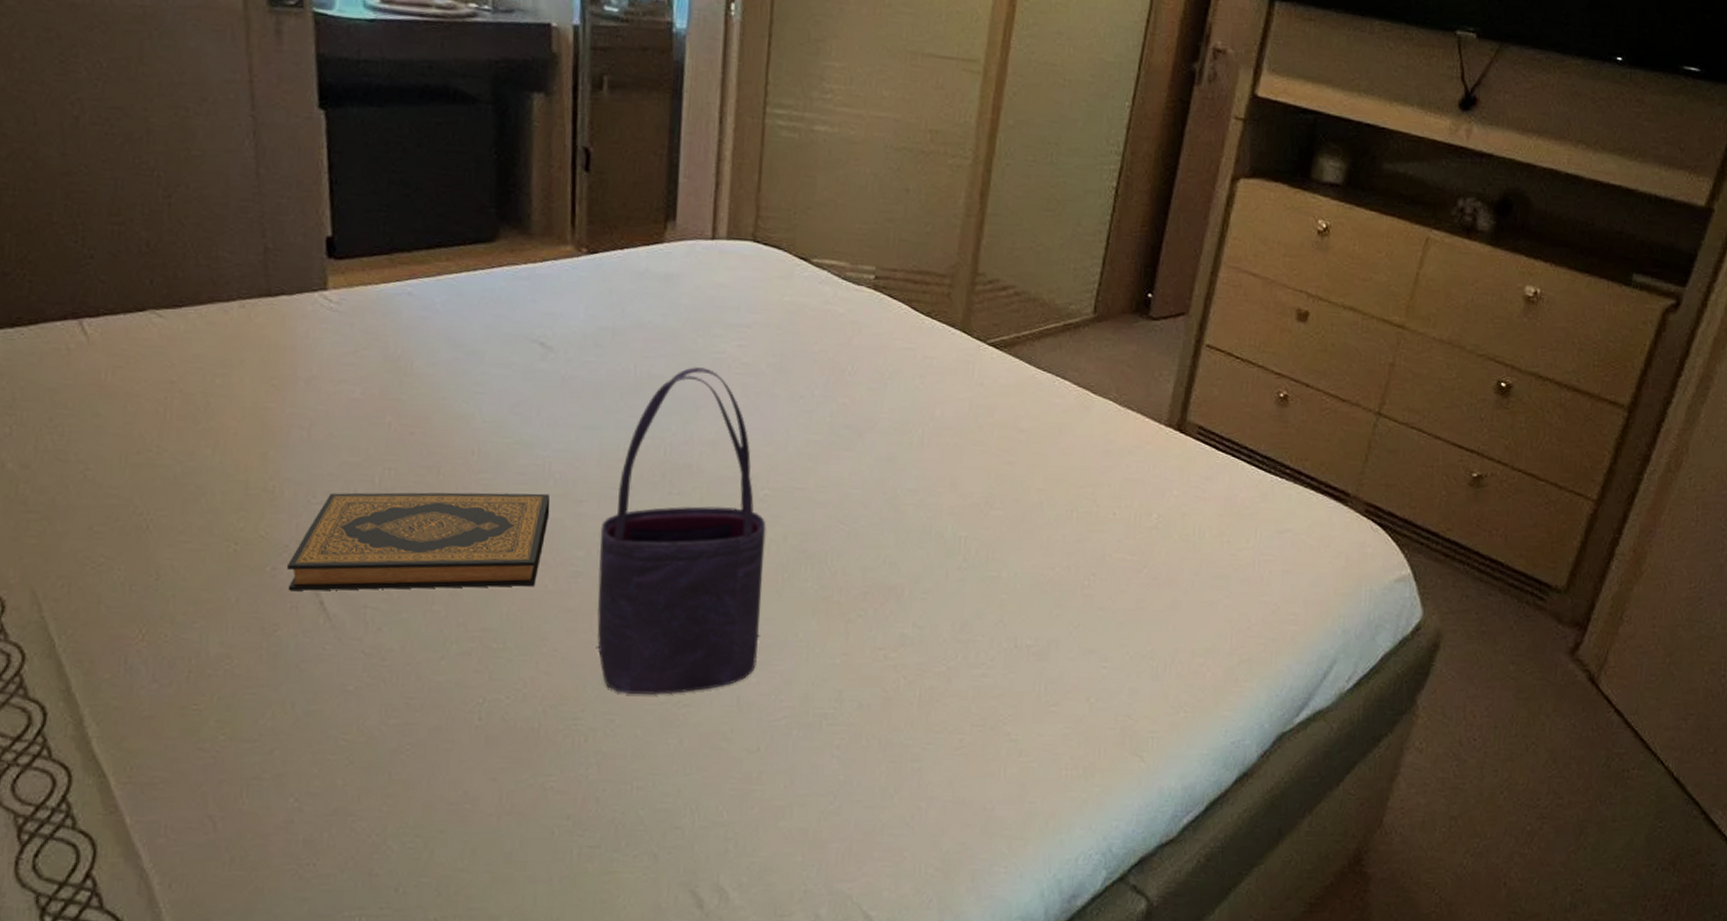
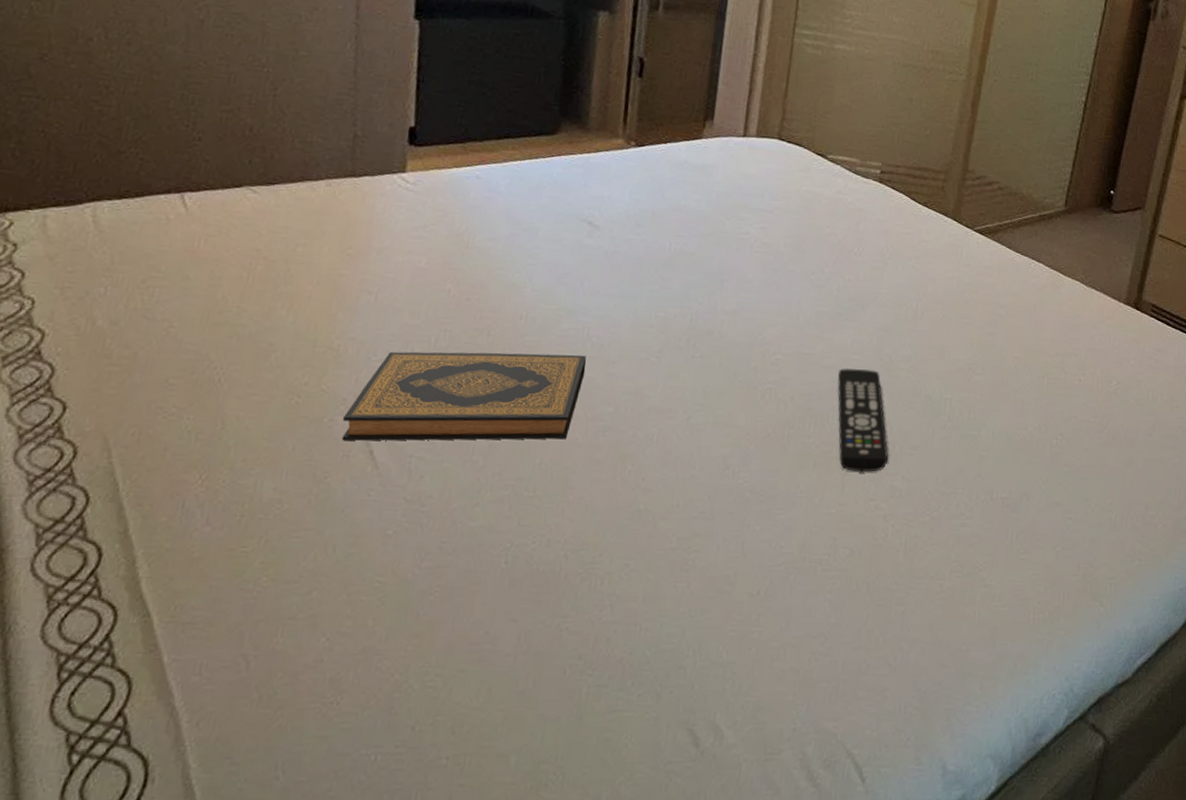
tote bag: present [596,367,766,695] -> none [619,245,777,541]
remote control: none [835,503,897,620] -> present [837,367,889,473]

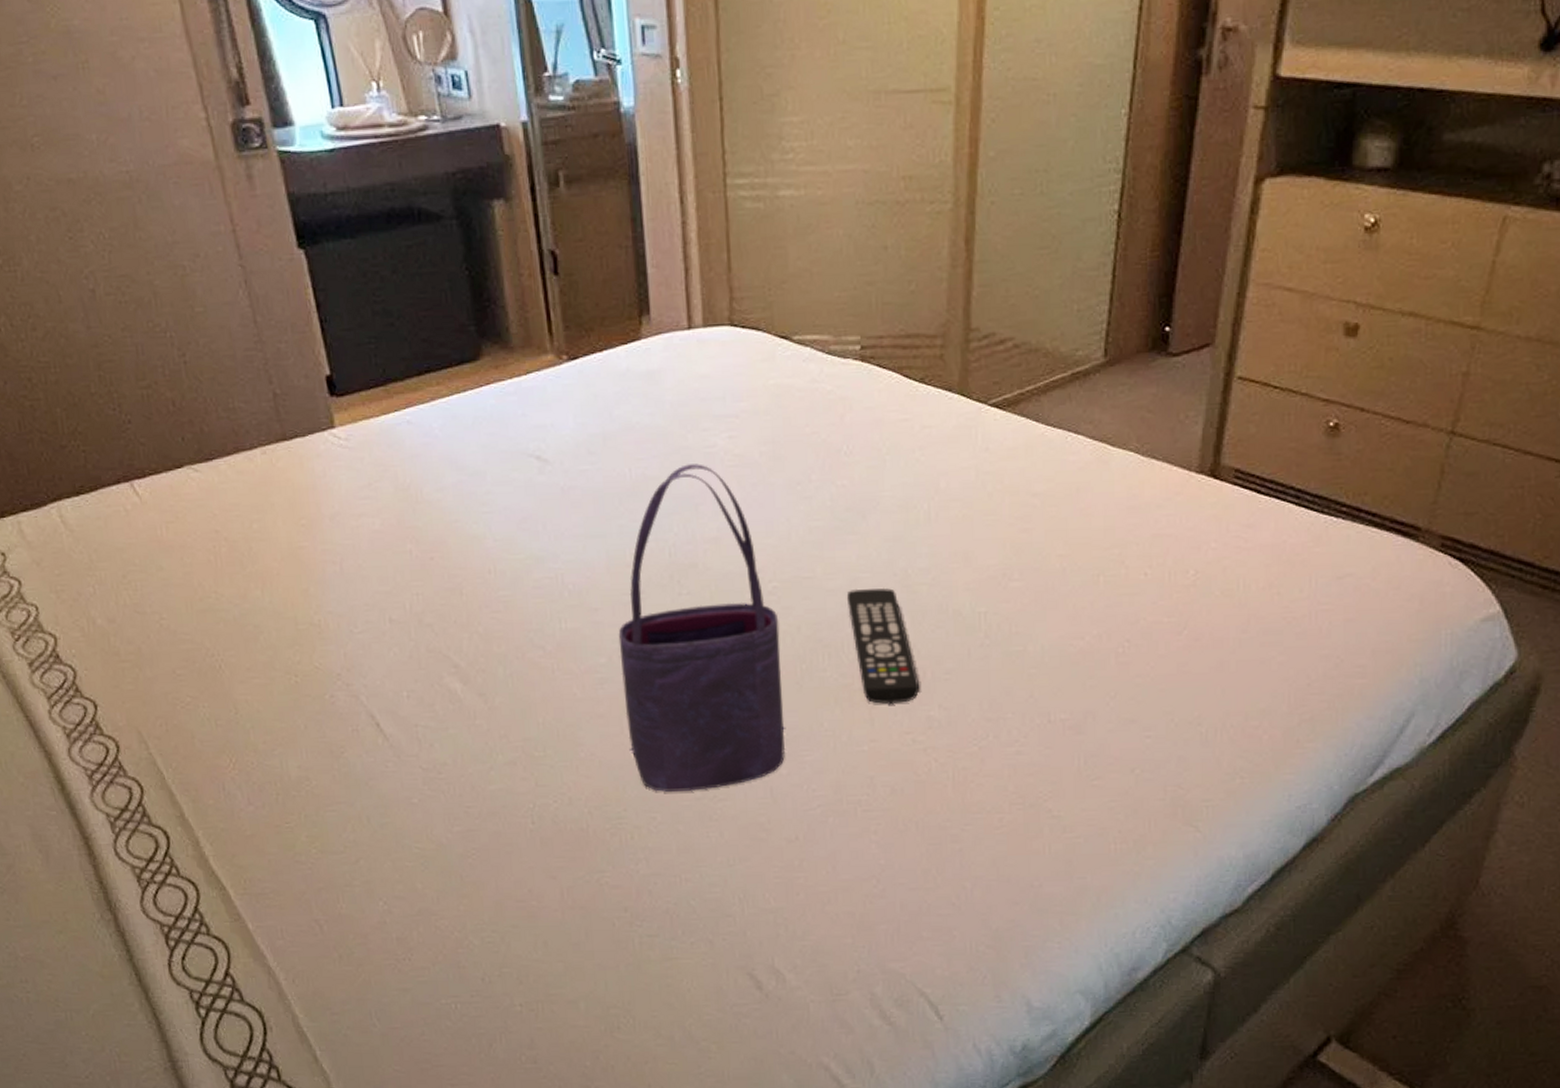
hardback book: present [341,351,587,441] -> none [343,605,569,716]
tote bag: none [619,245,777,541] -> present [618,464,786,792]

